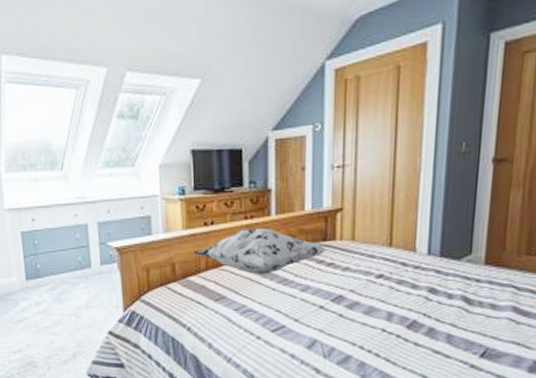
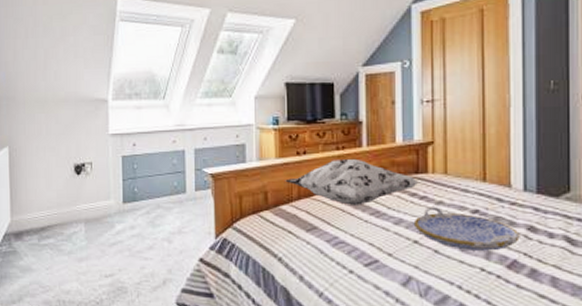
serving tray: none [321,273,421,313] -> present [415,207,520,251]

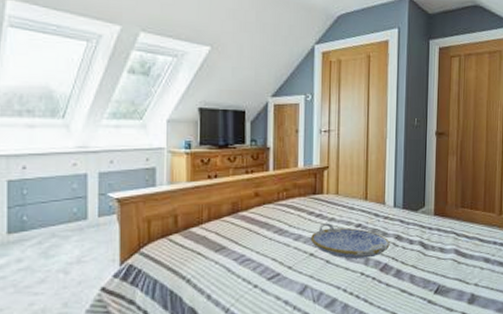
decorative pillow: present [285,158,419,205] -> none [196,181,316,225]

